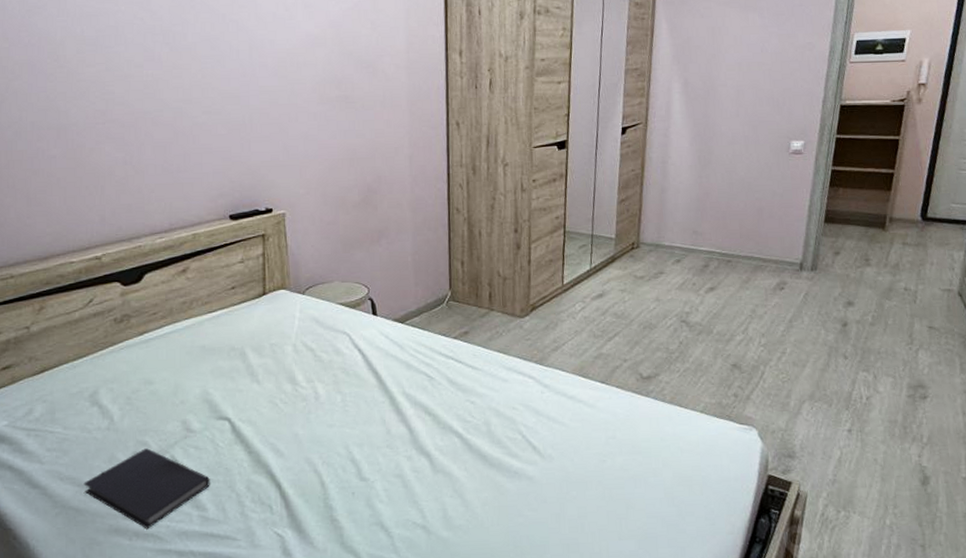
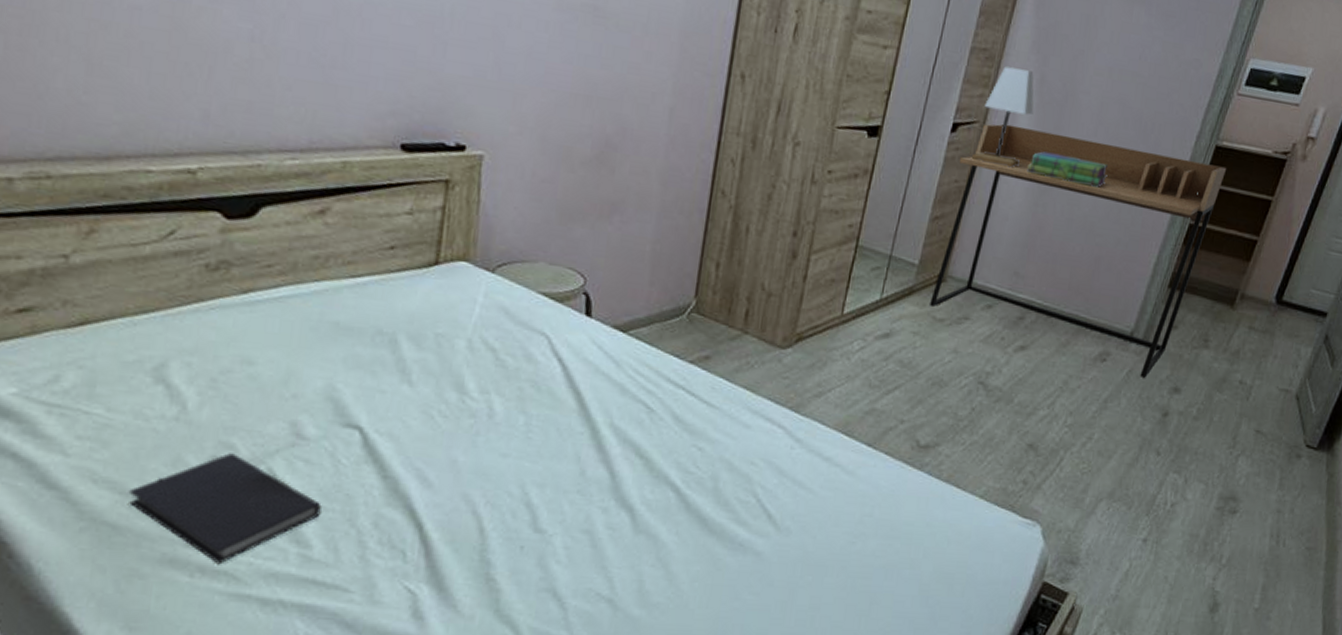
desk: none [630,120,854,298] -> present [930,124,1227,378]
lamp: none [642,78,684,153] -> present [972,66,1034,168]
stack of books: none [687,135,754,155] -> present [1027,151,1108,187]

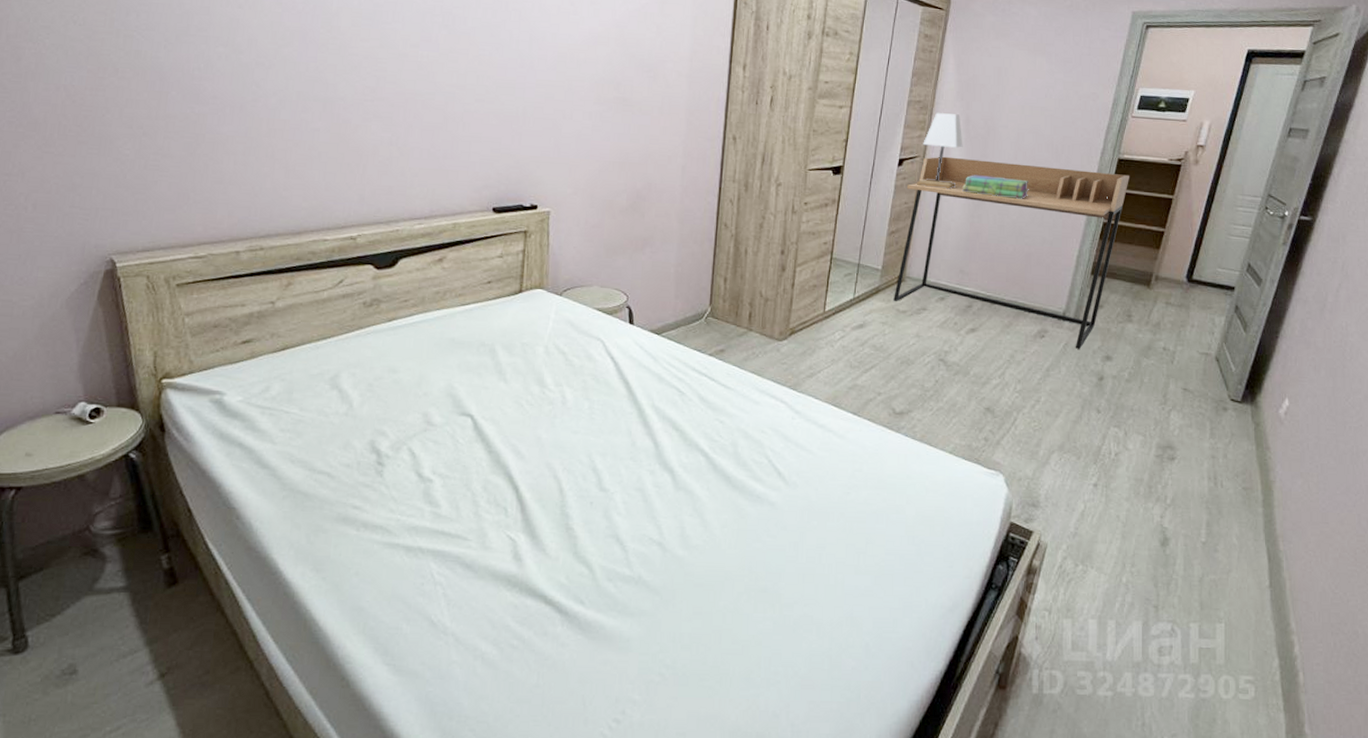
diary: present [128,453,322,565] -> none [315,438,446,521]

